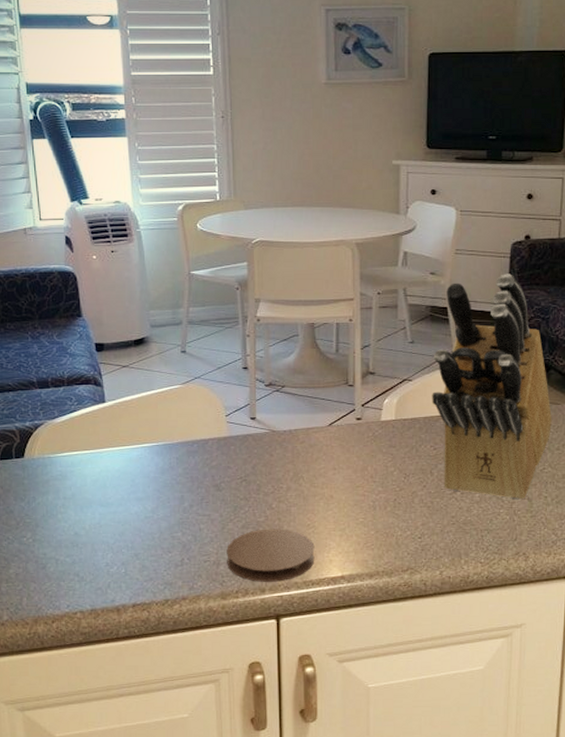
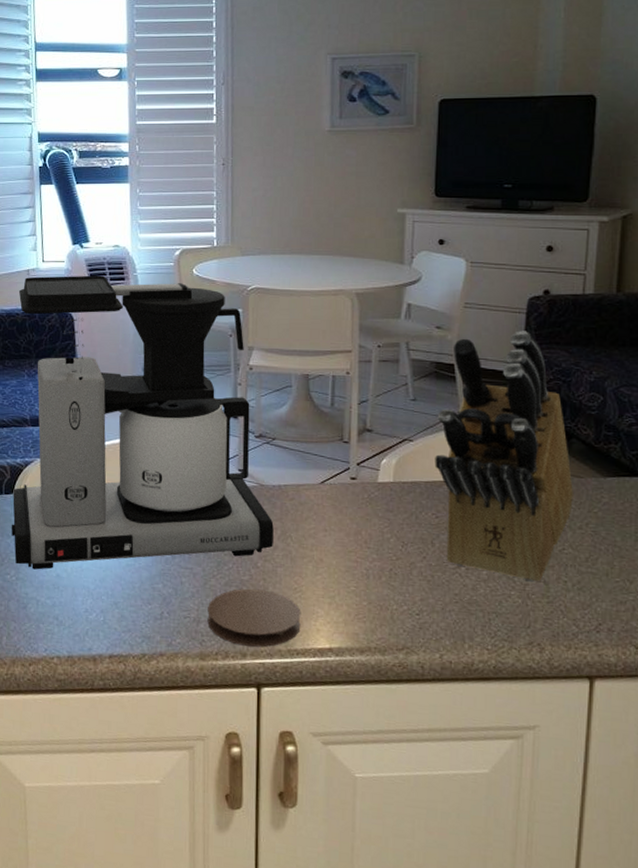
coffee maker: none [16,232,286,530] -> present [11,275,274,570]

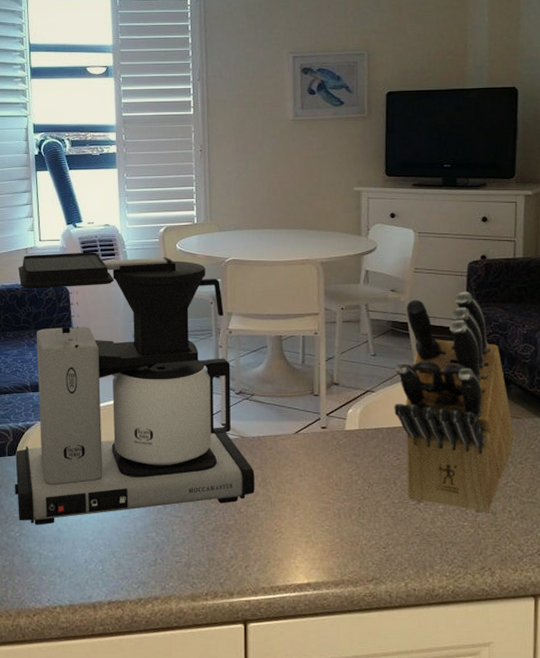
coaster: present [207,588,301,647] -> none [197,532,282,586]

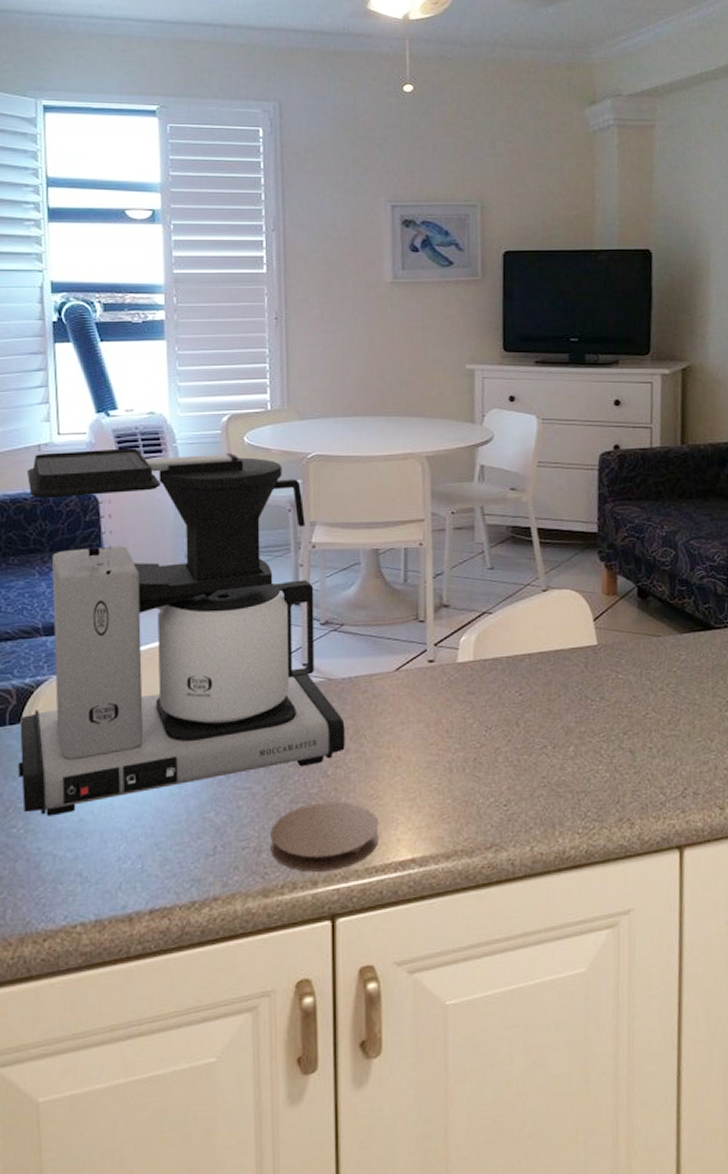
coaster: none [197,532,282,586] -> present [270,801,379,872]
knife block: present [394,291,513,513] -> none [515,488,653,753]

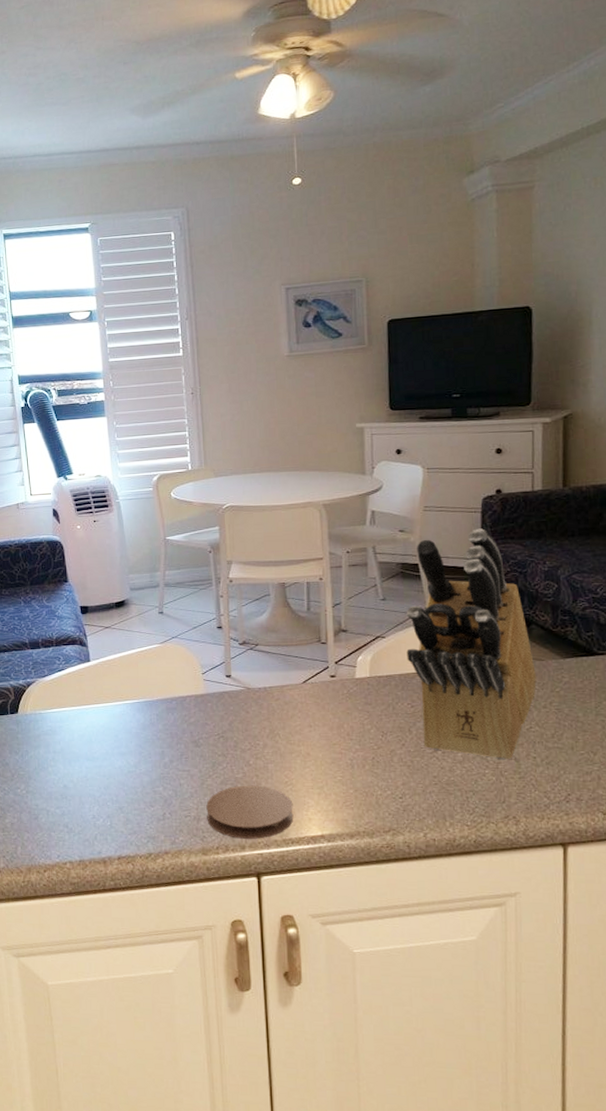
coffee maker: present [17,448,345,816] -> none [10,504,263,782]
knife block: none [515,488,653,753] -> present [406,528,536,760]

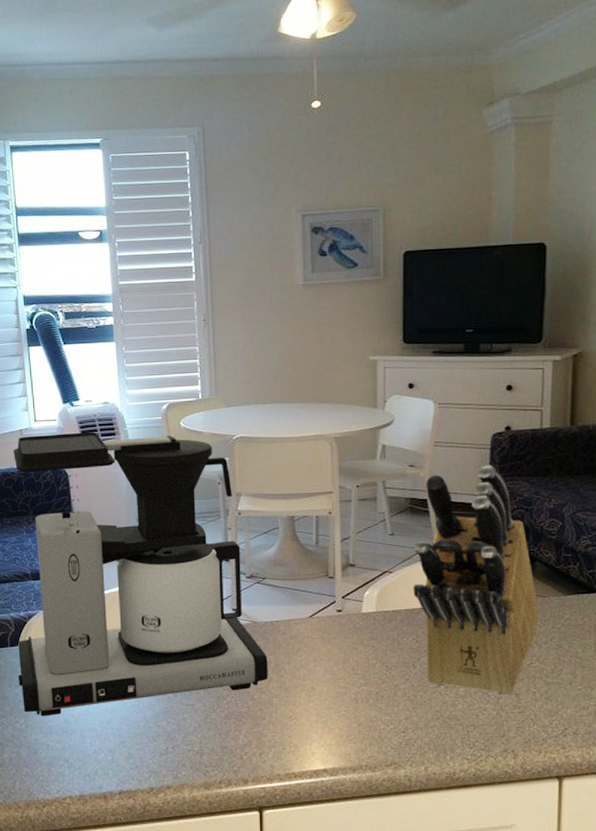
coffee maker: none [10,504,263,782] -> present [13,432,268,716]
coaster: present [206,785,294,839] -> none [210,719,297,773]

